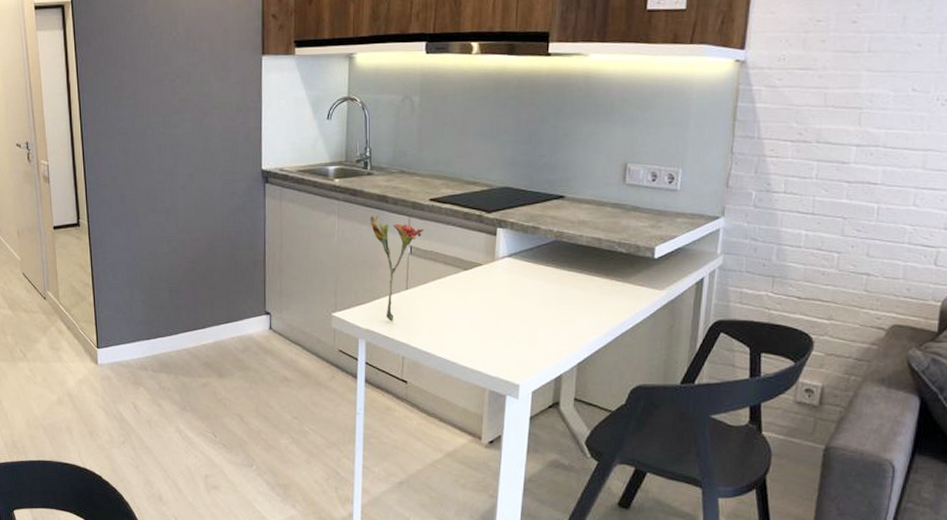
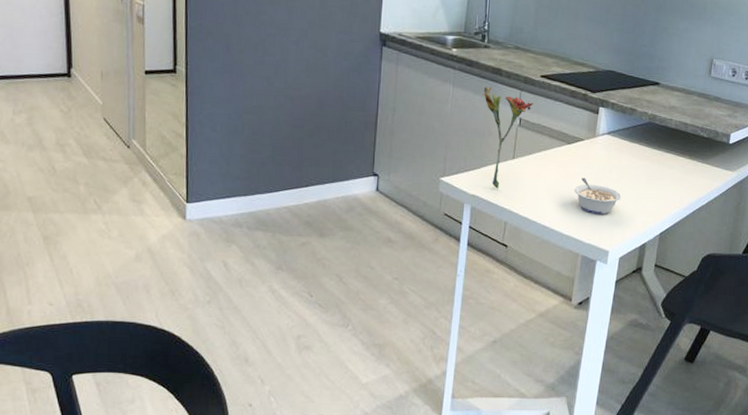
legume: none [475,306,530,345] -> present [574,178,622,214]

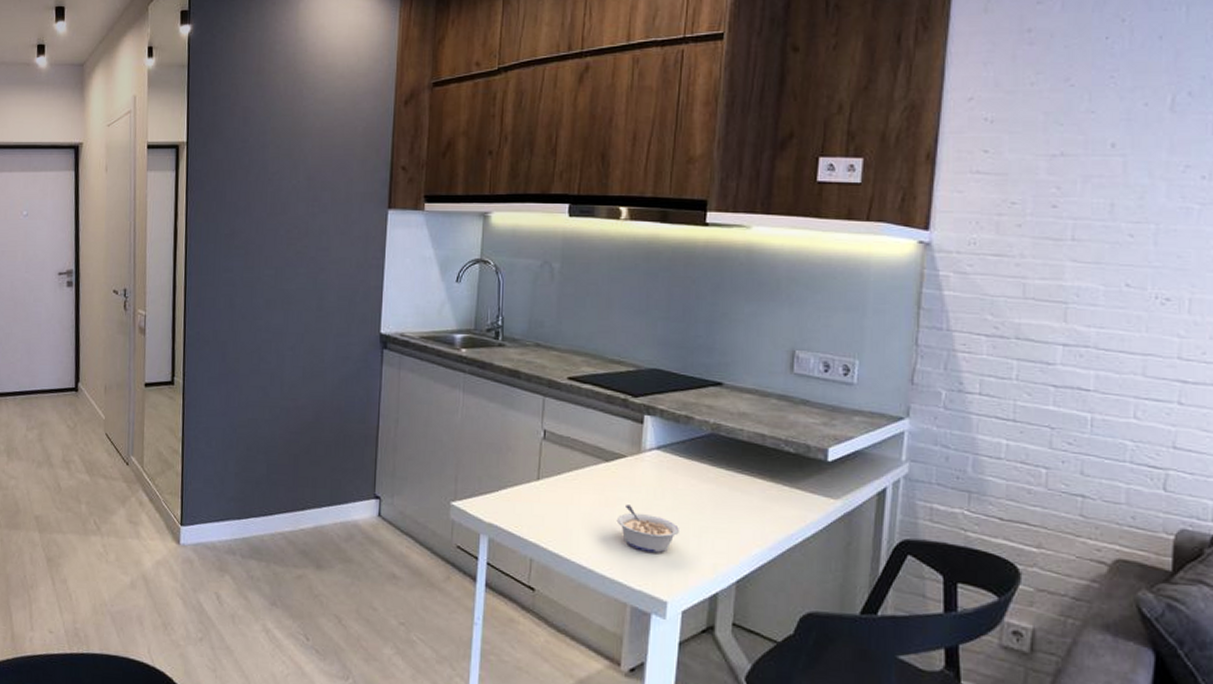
flower: present [483,85,534,189] -> none [498,390,561,517]

